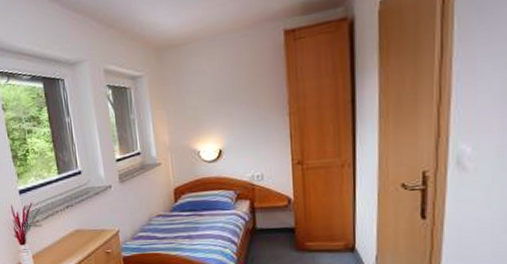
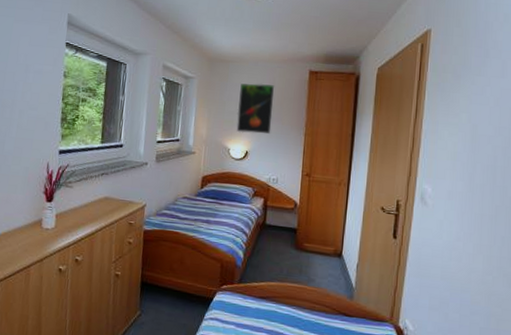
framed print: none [199,61,246,130] -> present [236,83,275,135]

